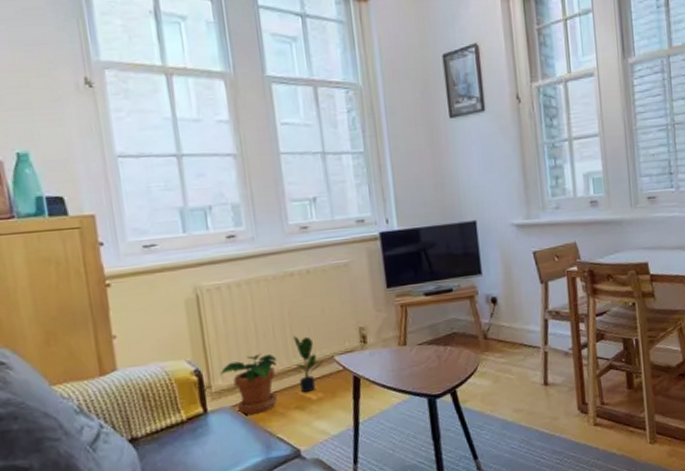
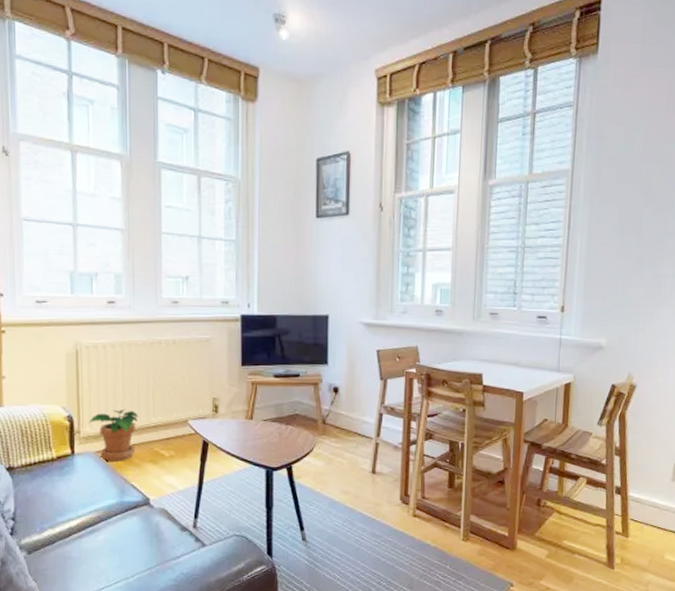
potted plant: present [293,336,325,393] -> none [151,398,180,449]

